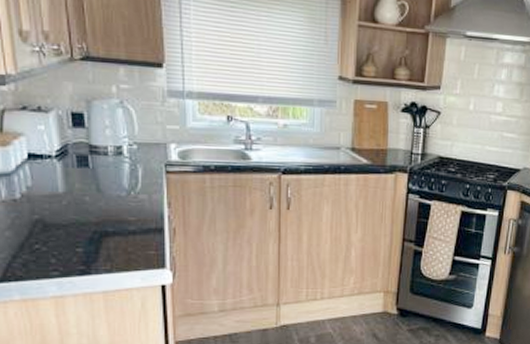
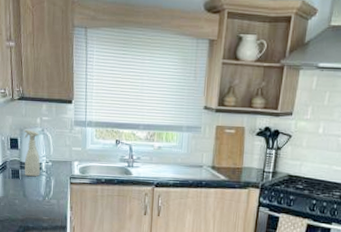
spray bottle: none [93,100,121,165] -> present [24,129,41,177]

